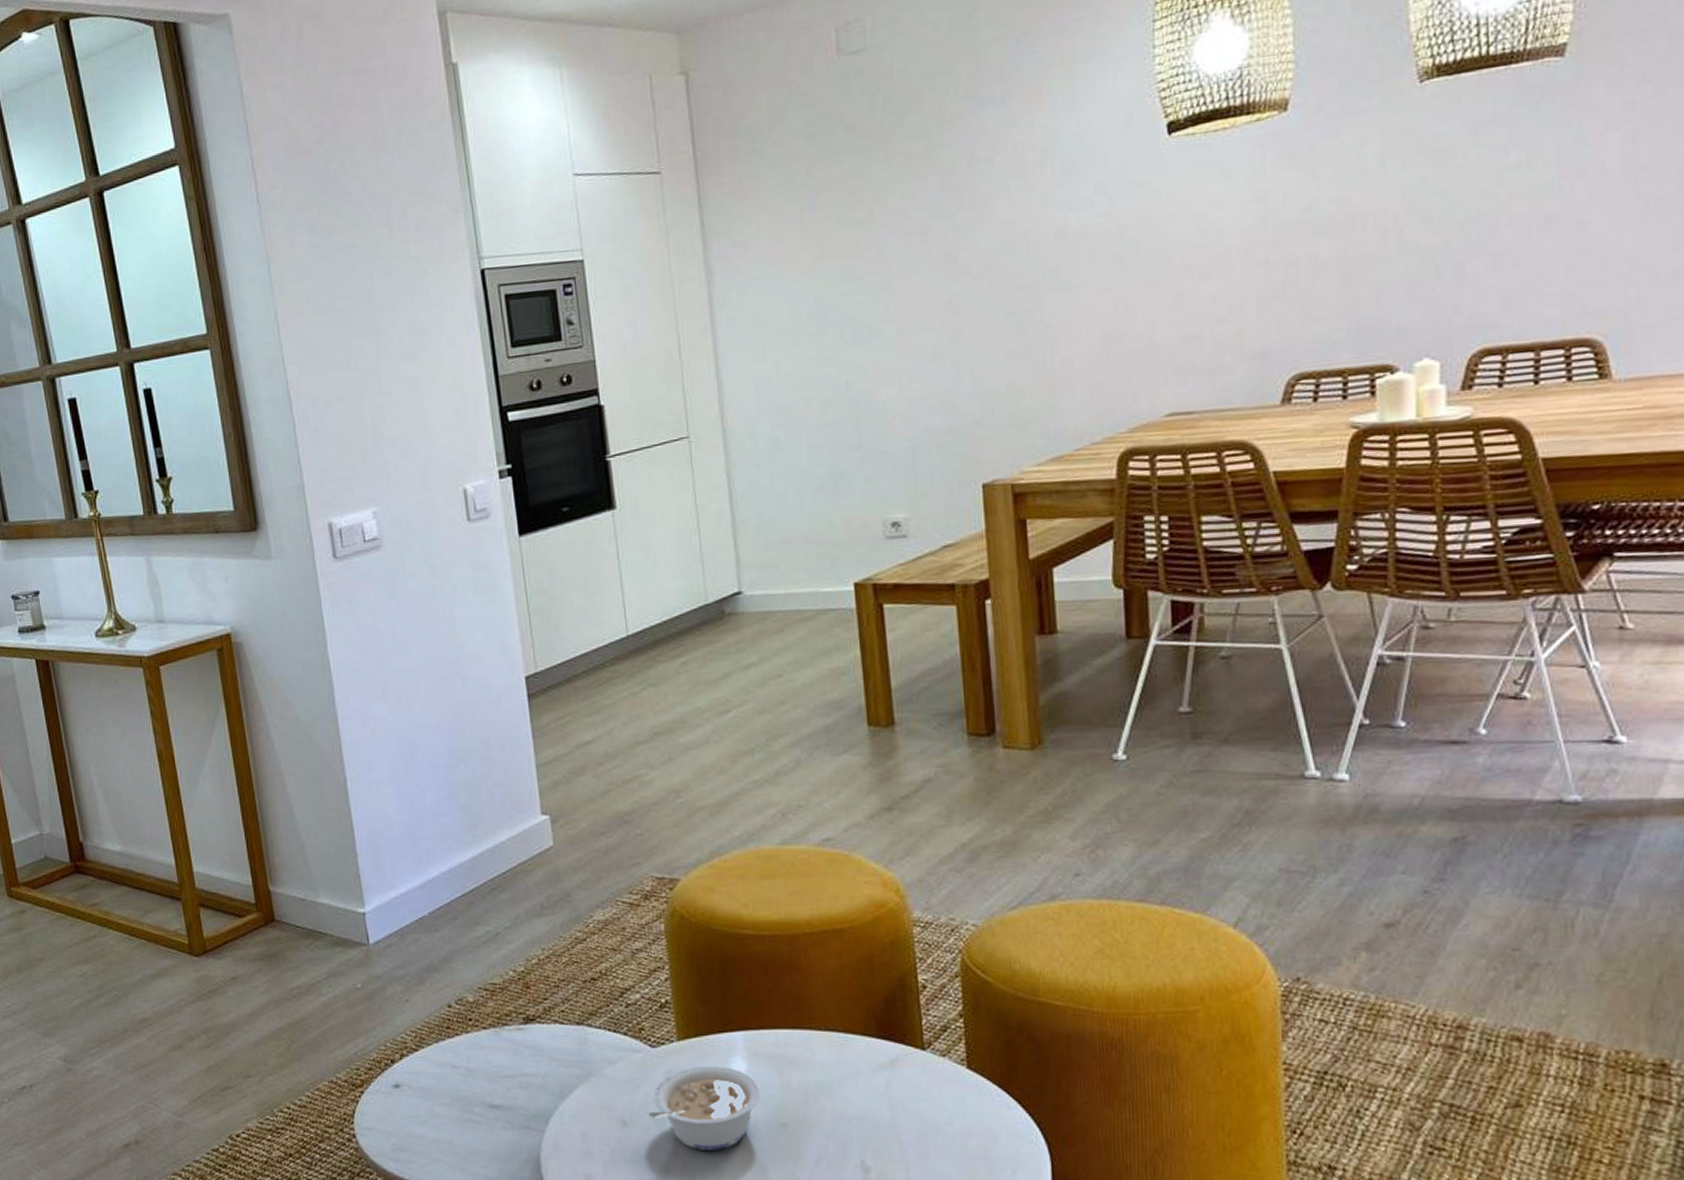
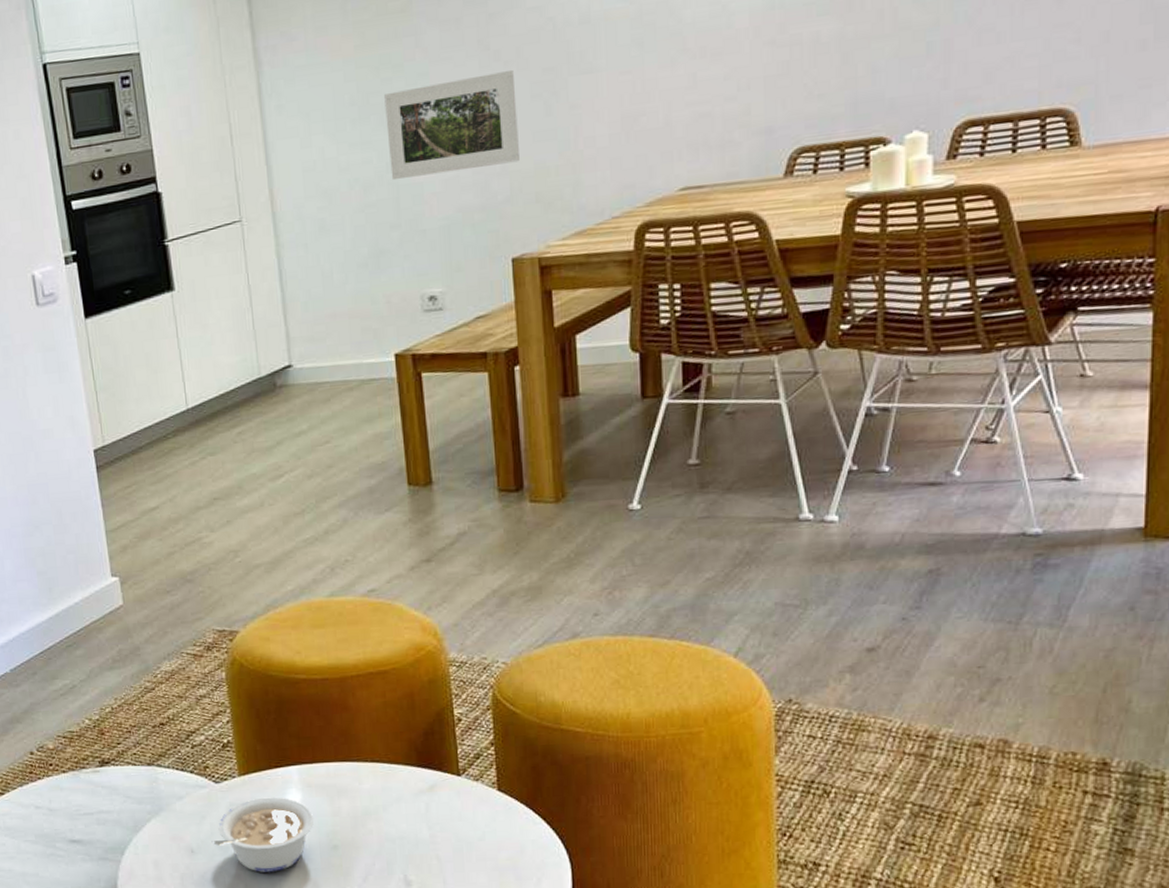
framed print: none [844,285,990,399] -> present [384,69,519,181]

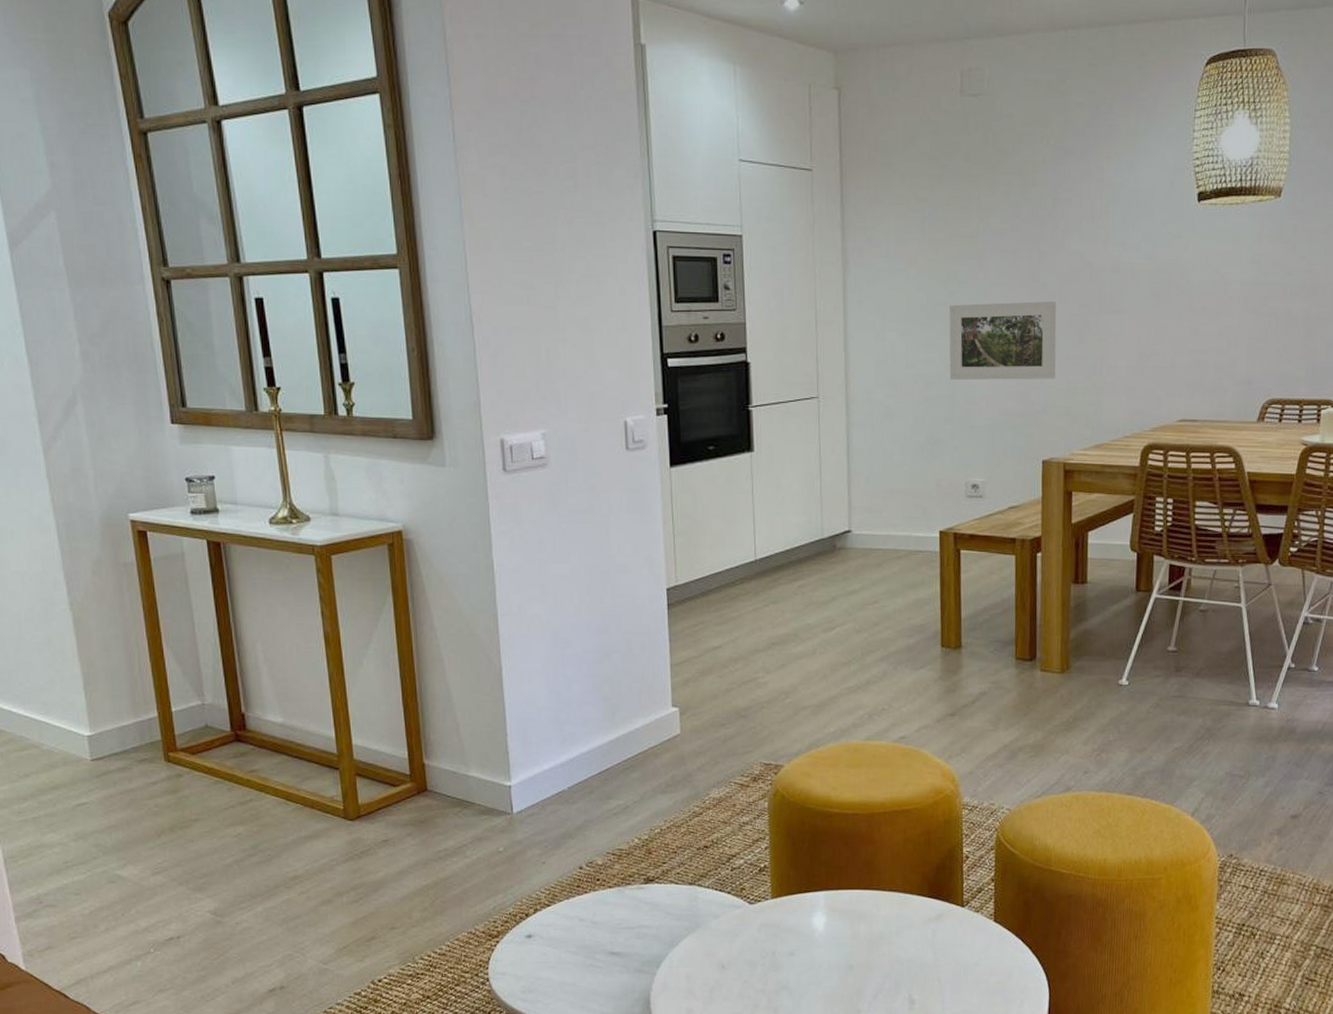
legume: present [211,797,314,872] -> none [741,919,835,988]

